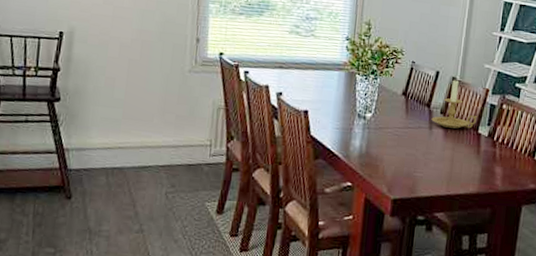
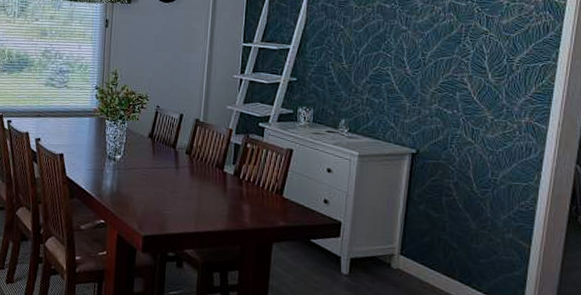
candle holder: present [431,79,477,129] -> none [177,120,222,168]

